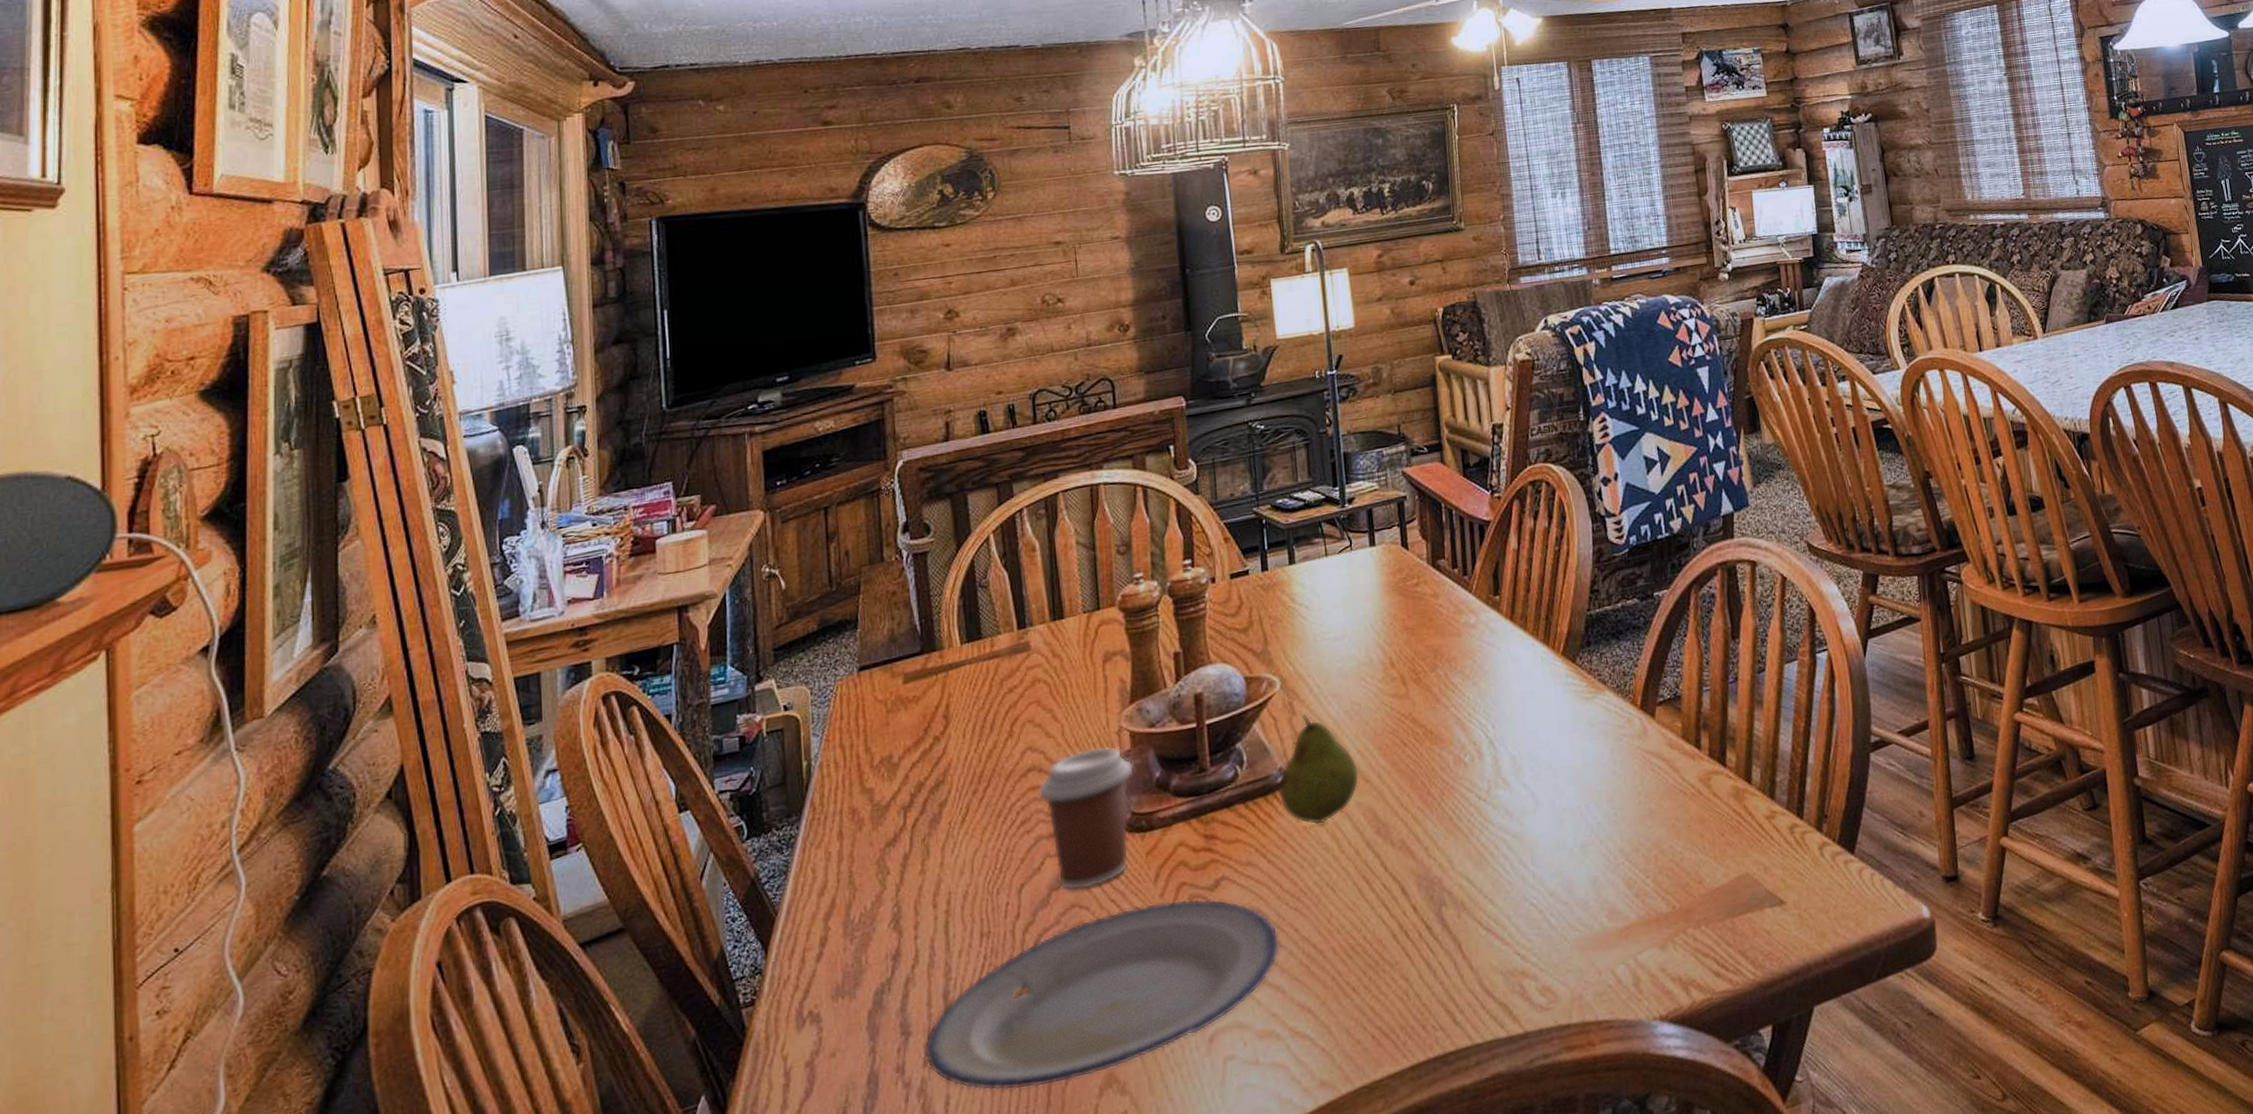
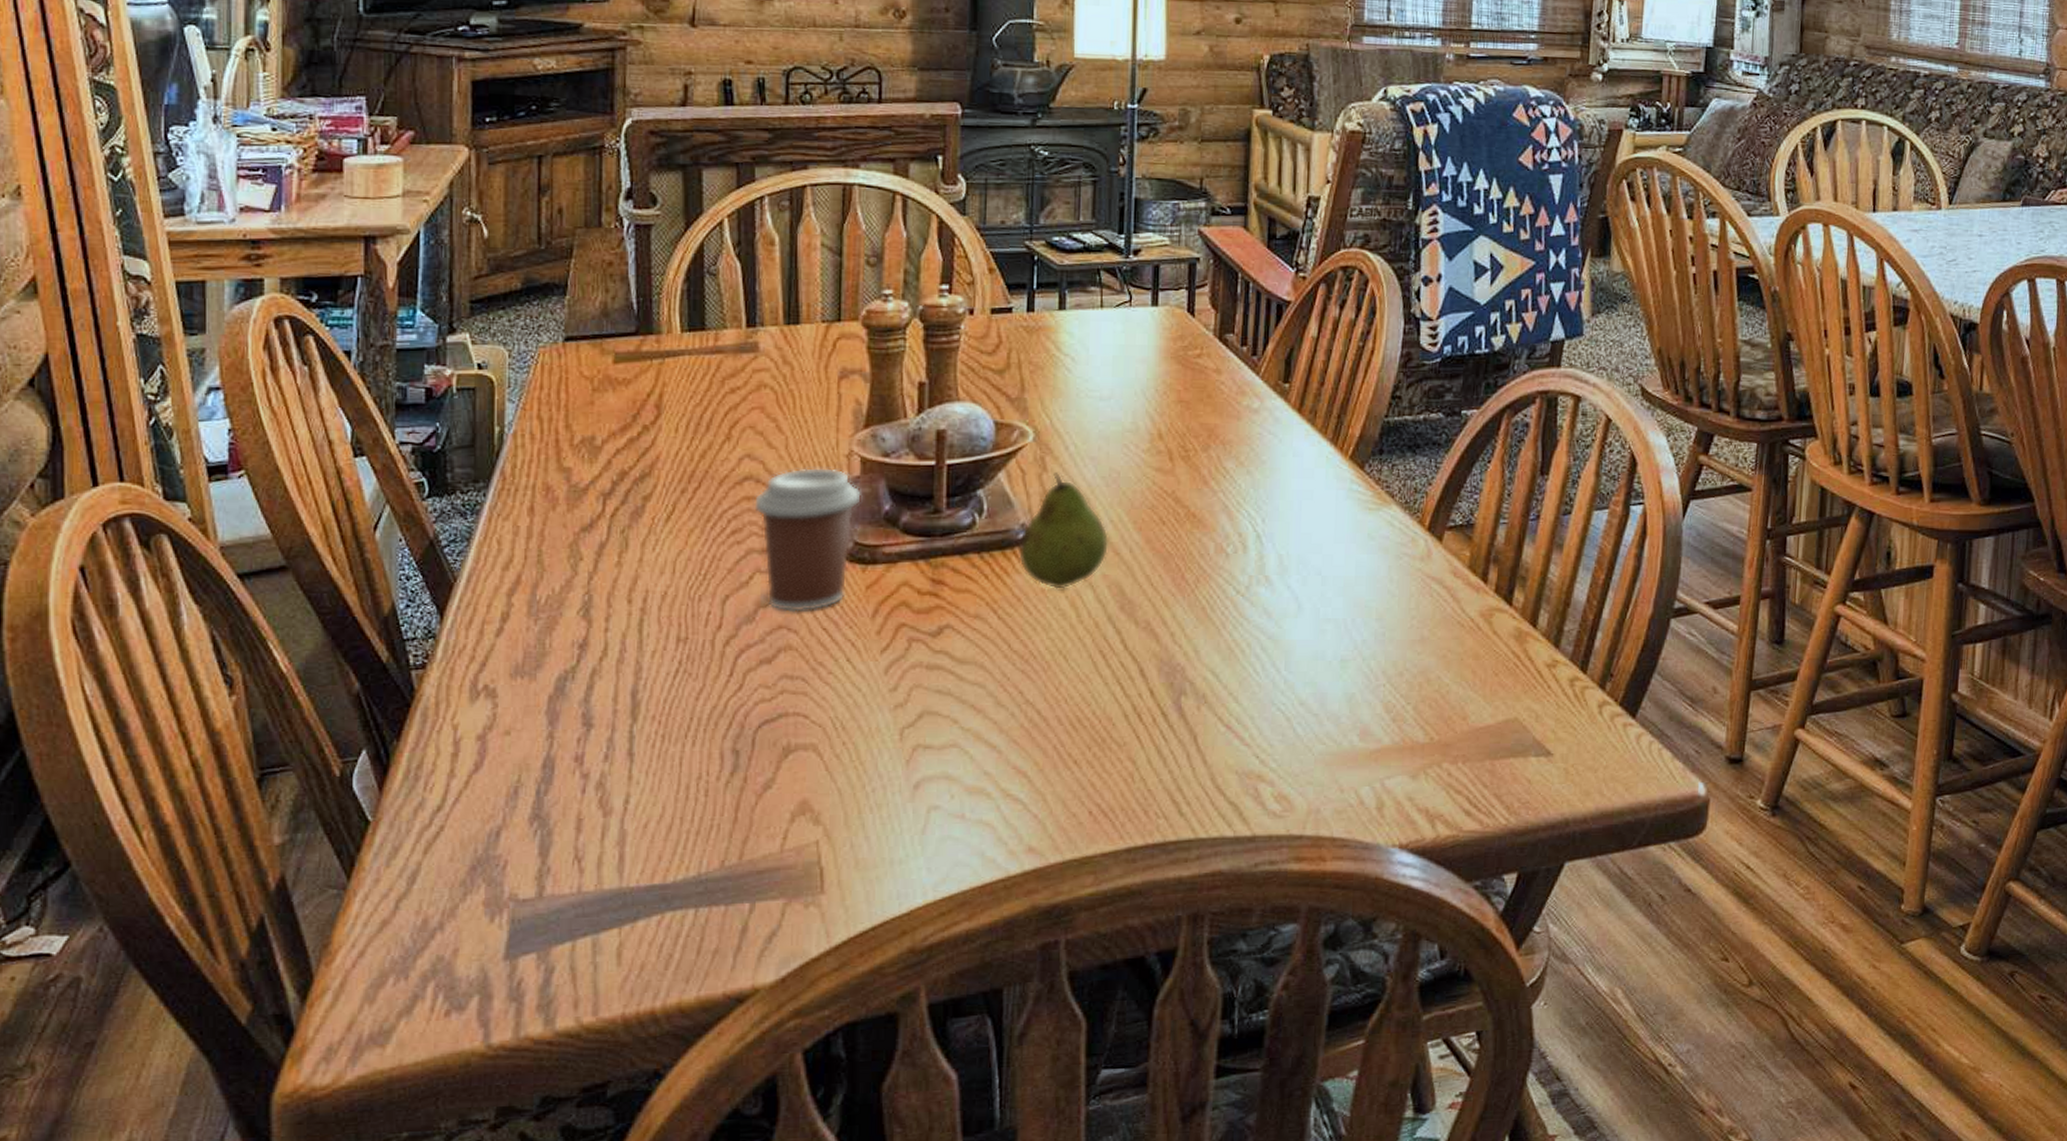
plate: present [924,898,1280,1091] -> none [606,639,1002,801]

